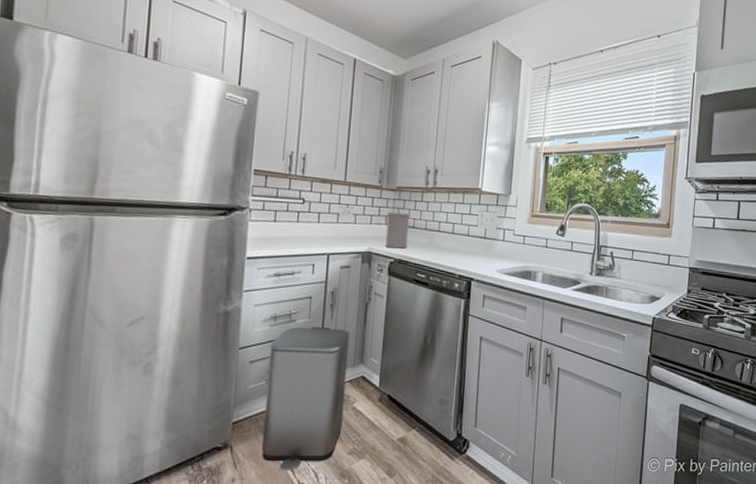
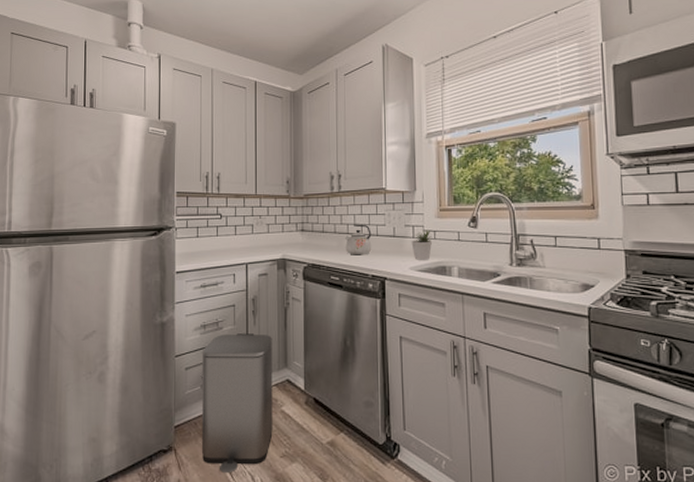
canister: present [385,212,410,249] -> none [298,219,319,253]
kettle: none [435,222,463,255] -> present [345,224,372,255]
potted plant: none [500,234,522,265] -> present [411,229,433,261]

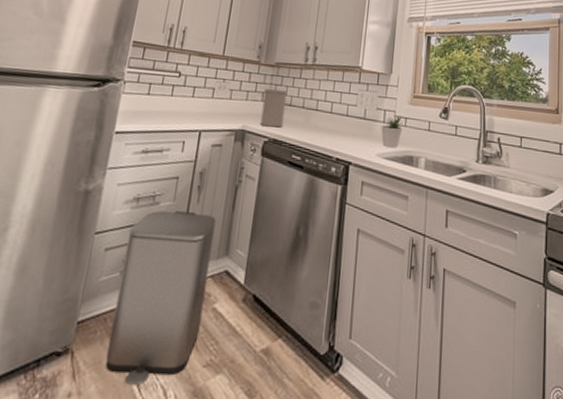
canister: none [298,219,319,253] -> present [260,89,288,128]
kettle: present [345,224,372,255] -> none [312,101,342,136]

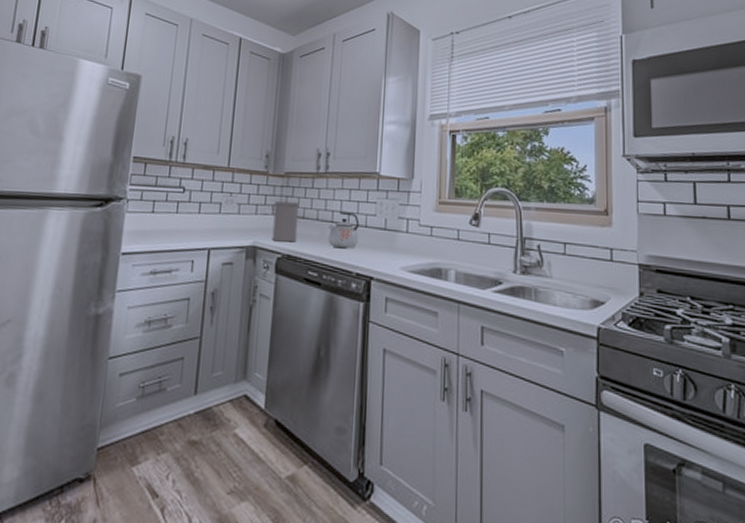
pedal bin: present [105,211,216,385] -> none [128,334,232,512]
kettle: none [312,101,342,136] -> present [328,211,360,249]
potted plant: present [381,115,403,149] -> none [404,224,429,261]

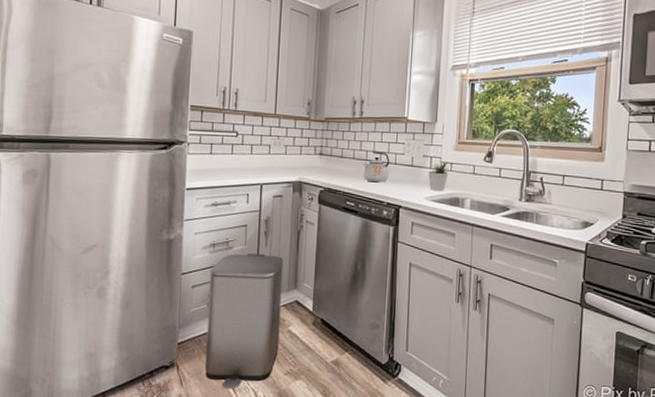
pedal bin: none [128,334,232,512] -> present [205,254,284,389]
canister: present [272,201,300,243] -> none [315,143,338,178]
potted plant: none [404,224,429,261] -> present [428,161,449,192]

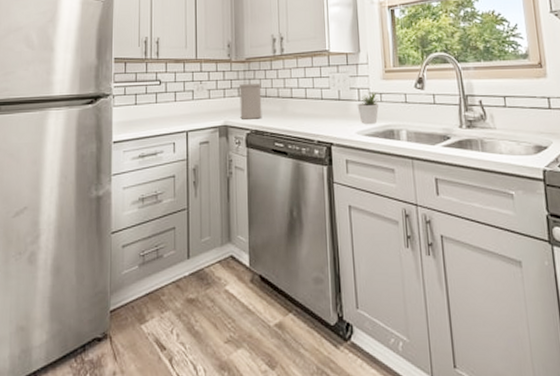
pedal bin: present [205,254,284,389] -> none [139,206,216,362]
canister: none [315,143,338,178] -> present [239,84,262,119]
kettle: present [363,151,390,183] -> none [289,87,317,121]

